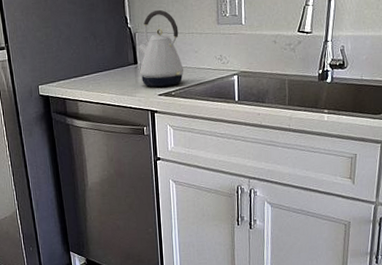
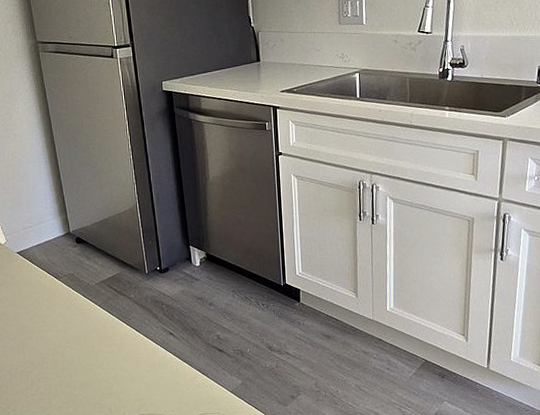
kettle: present [138,9,184,87] -> none [261,10,306,84]

